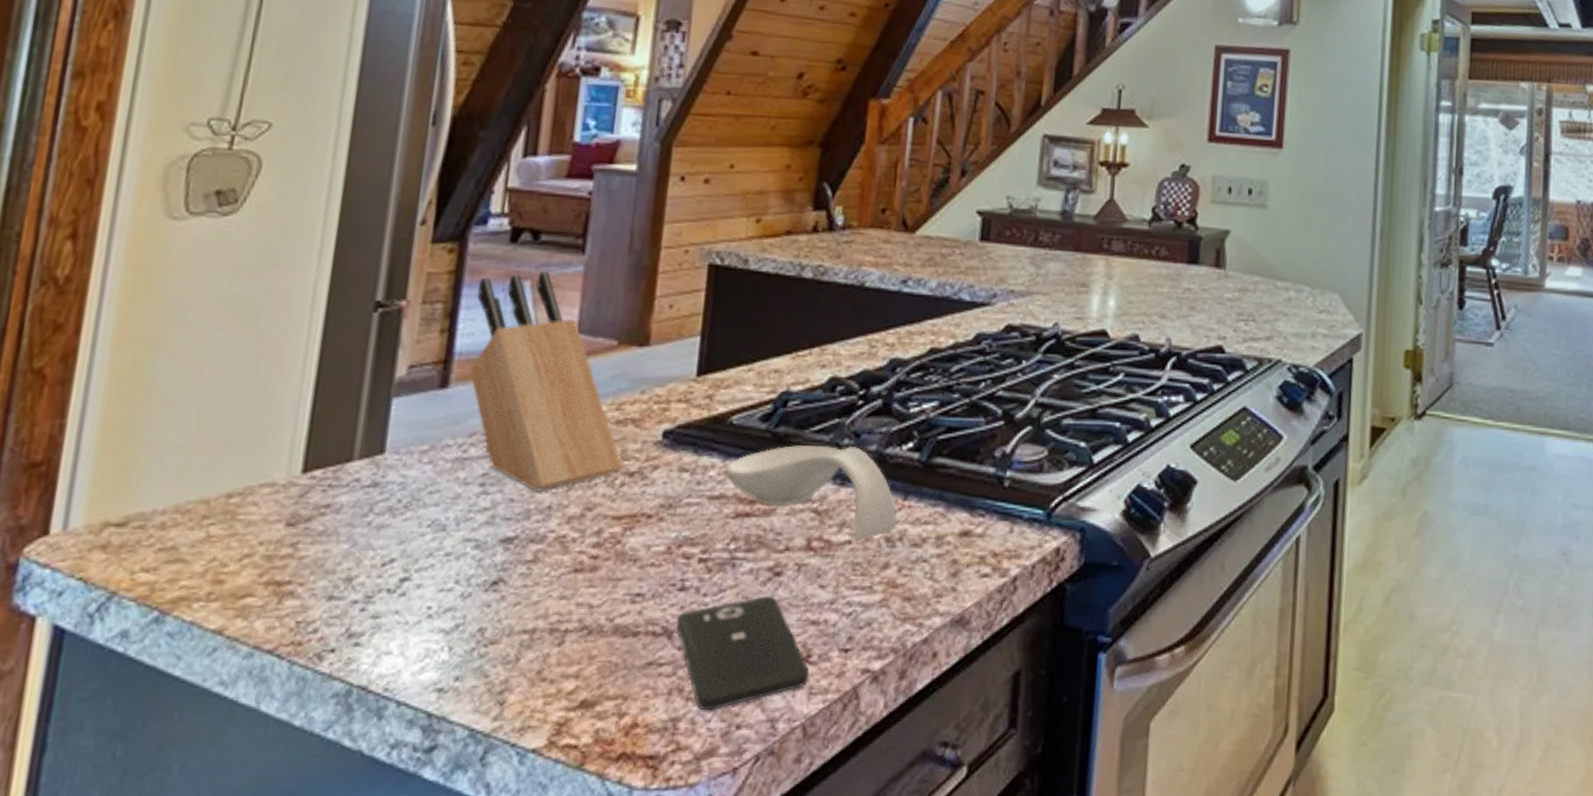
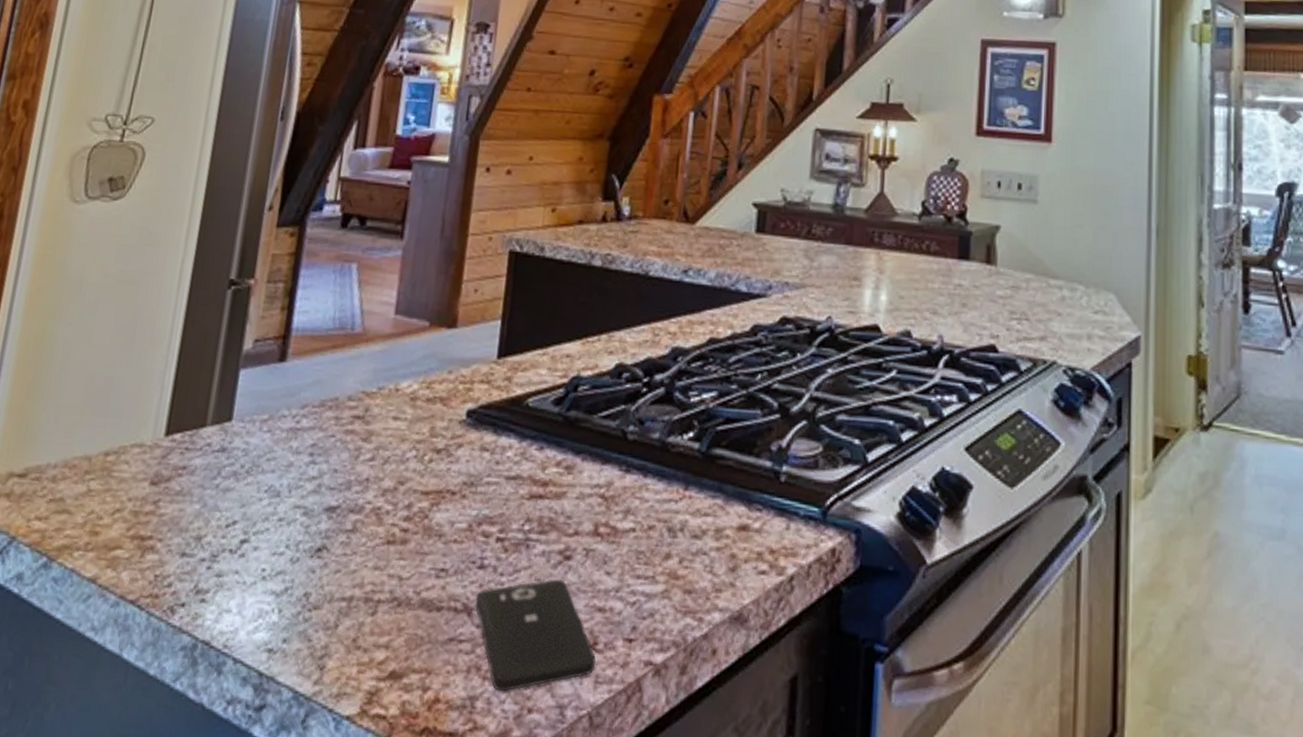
knife block: present [468,271,623,491] -> none [303,255,432,464]
spoon rest: present [725,444,897,541] -> none [521,429,679,529]

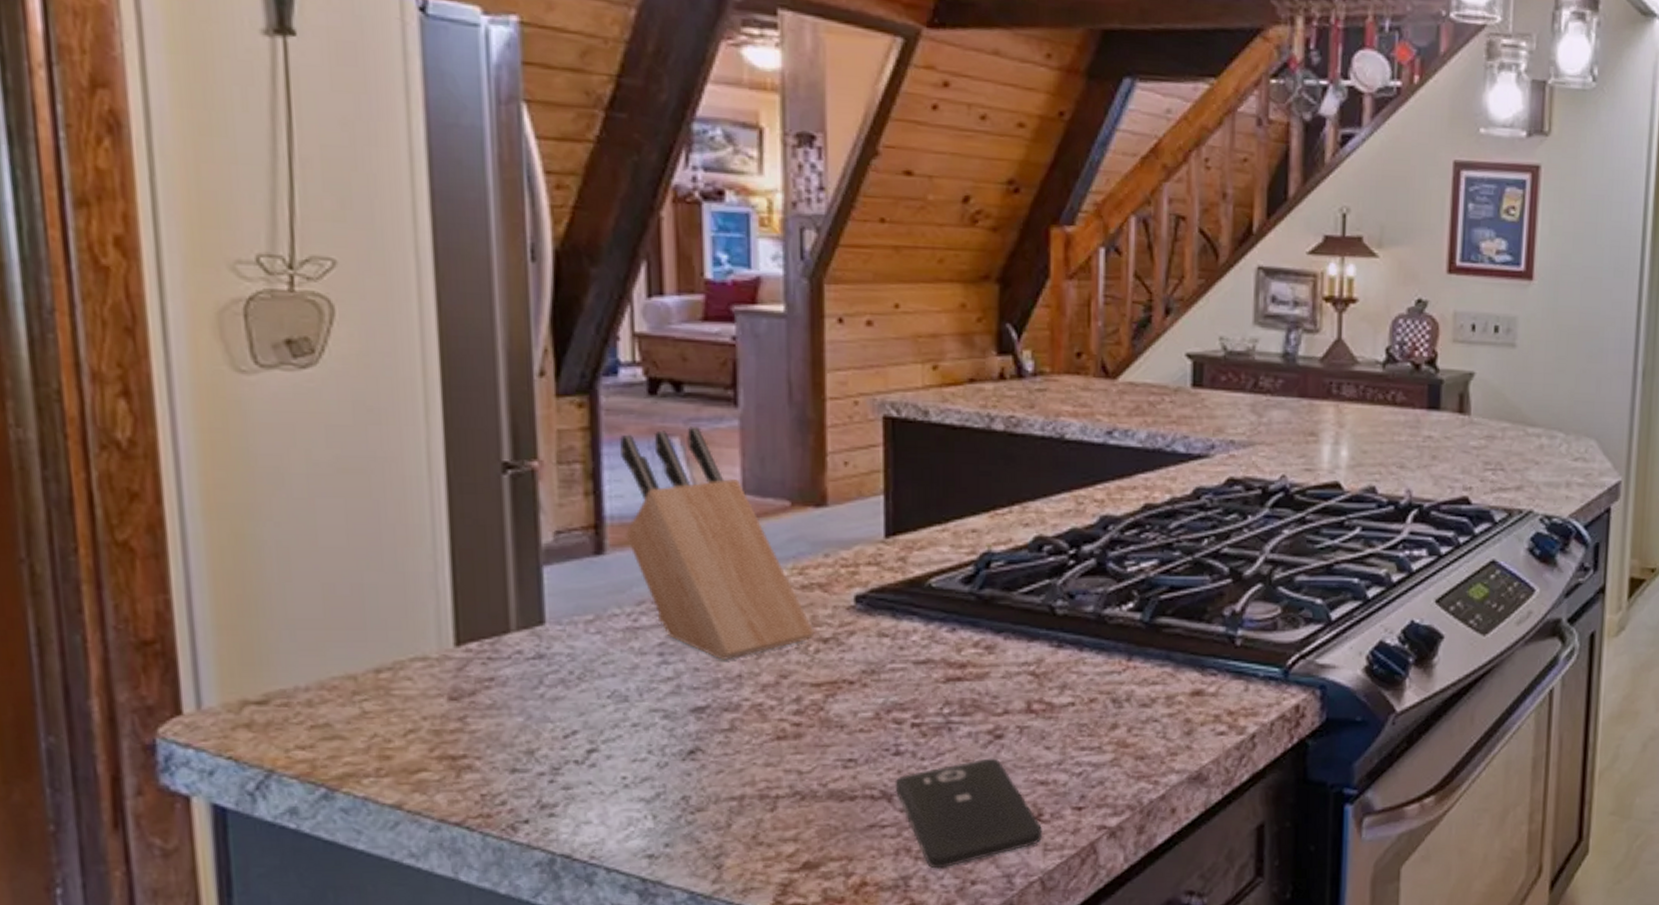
knife block: none [303,255,432,464] -> present [620,427,815,660]

